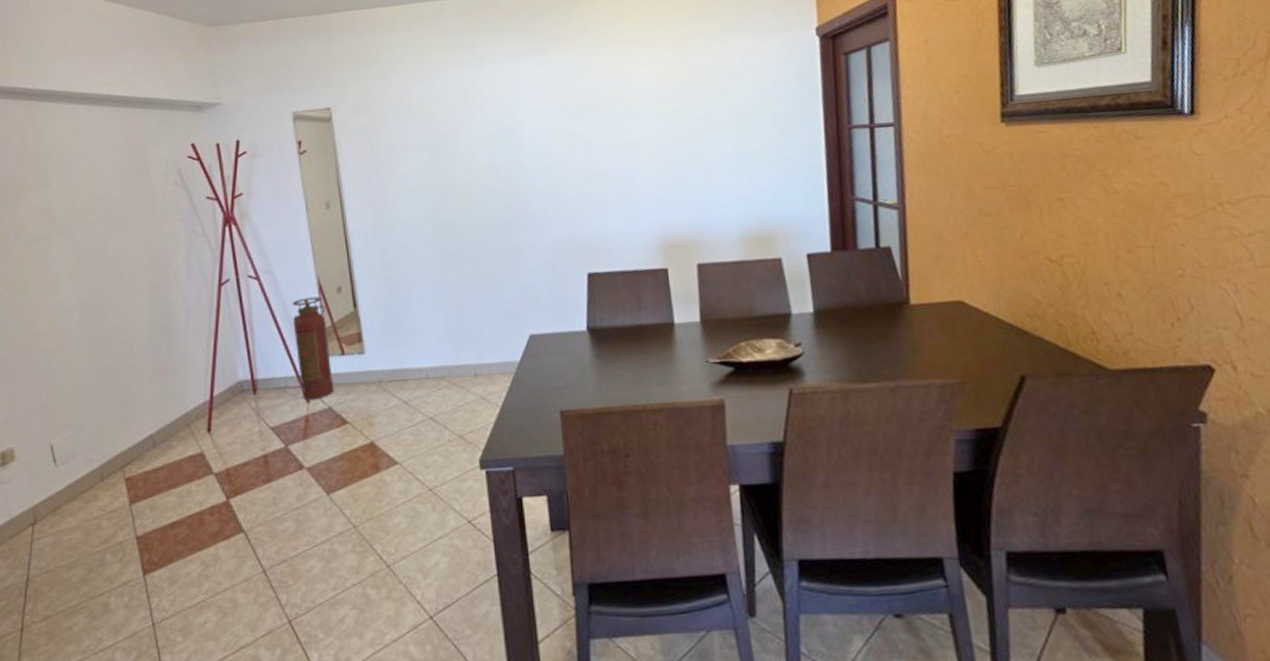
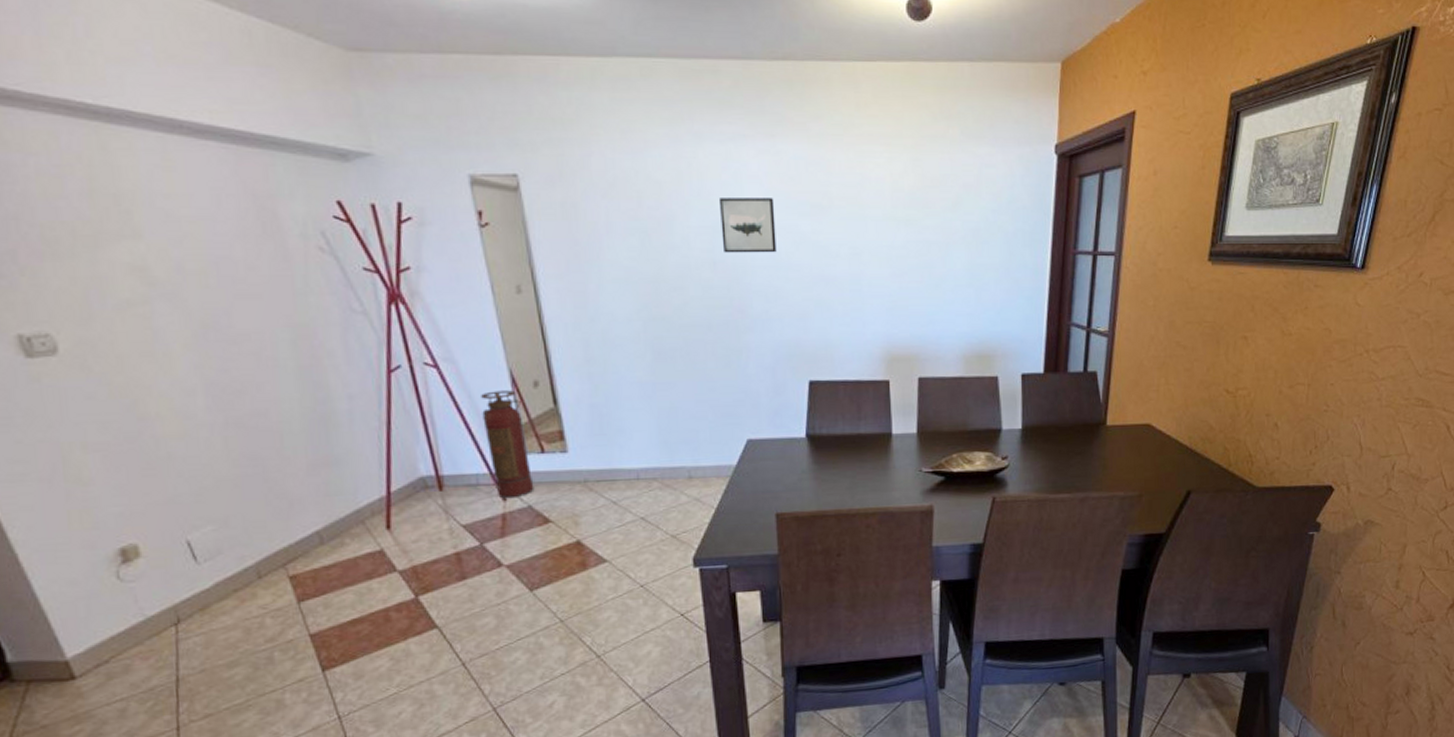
wall art: none [498,105,552,159] -> present [718,198,777,253]

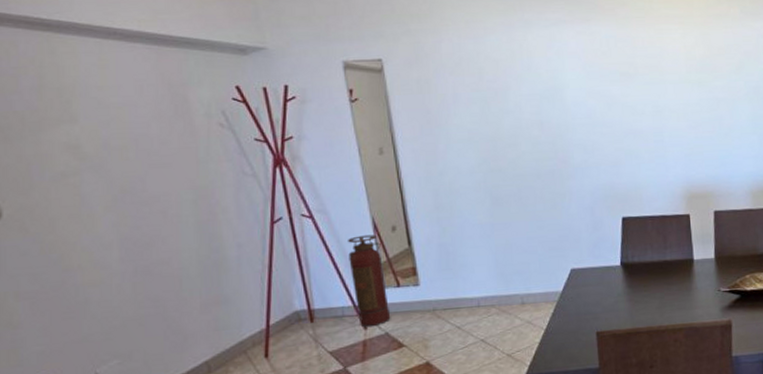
wall art: present [718,198,777,253] -> none [544,69,593,115]

